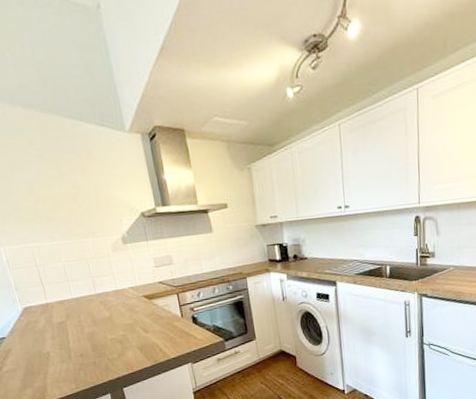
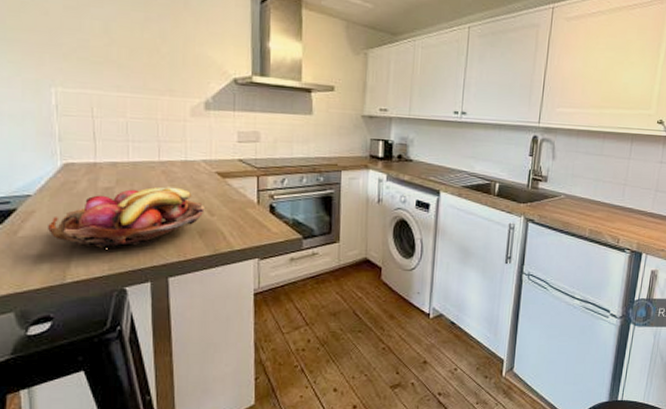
fruit basket: none [23,313,140,373] -> present [48,186,205,248]

